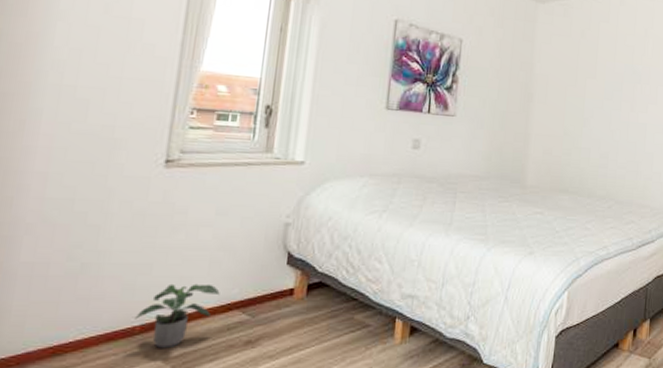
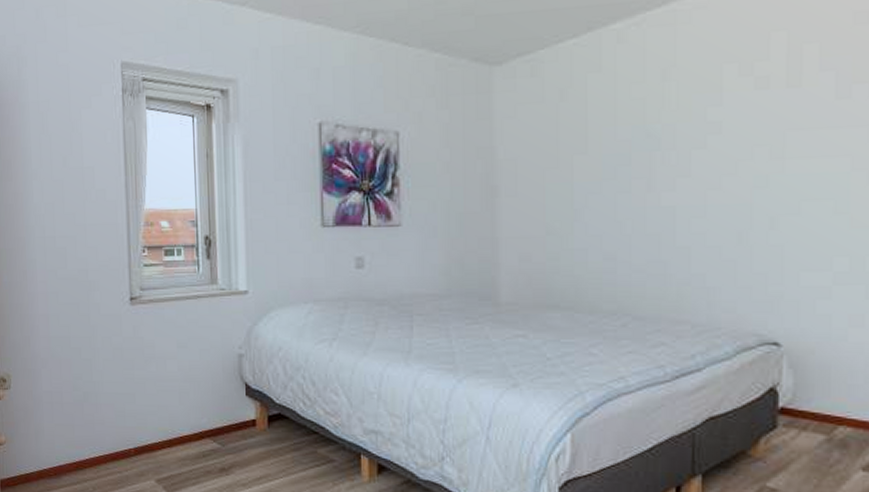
potted plant: present [135,283,220,349] -> none [129,412,192,471]

